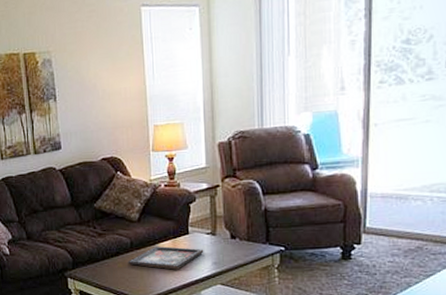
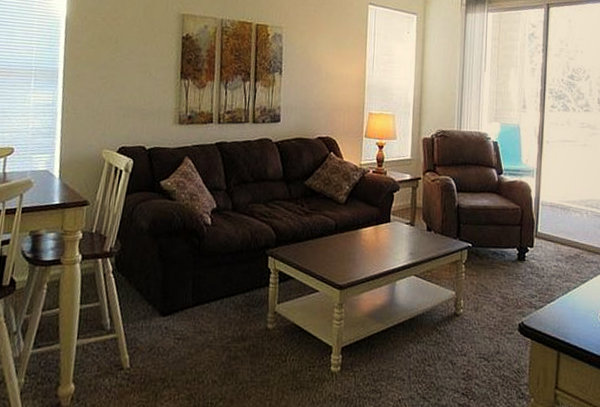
decorative tray: present [128,246,204,270] -> none [330,231,403,257]

